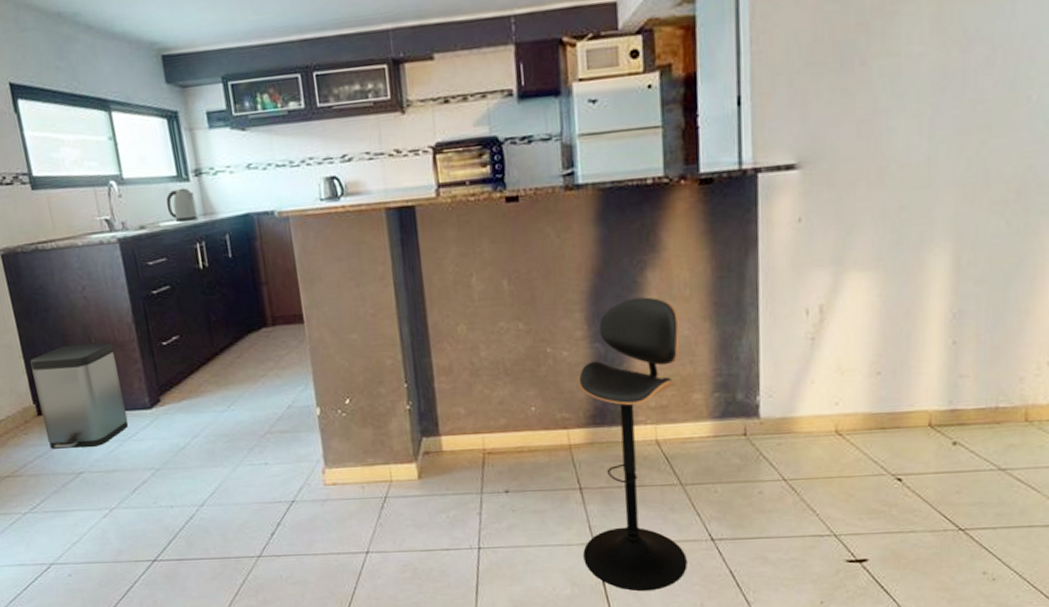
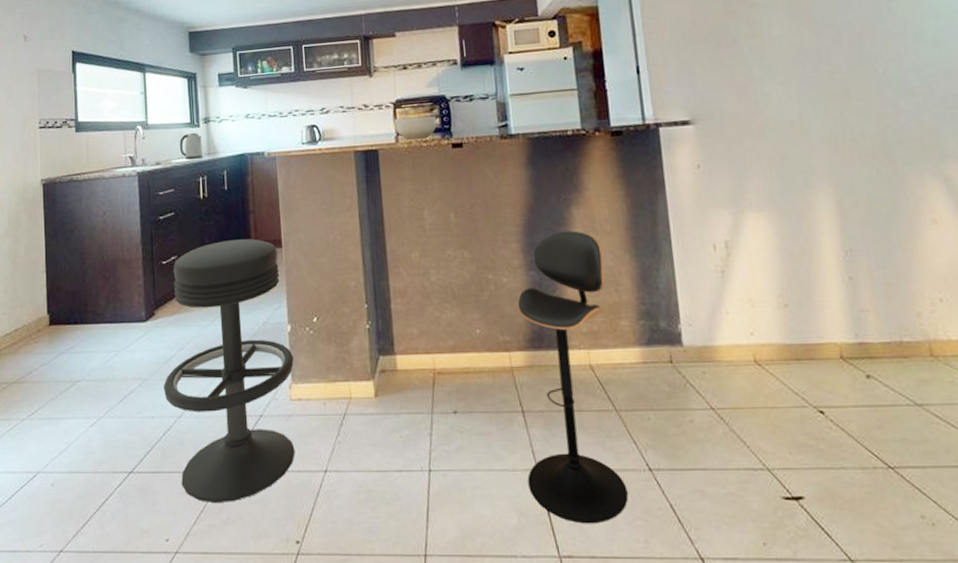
pedal bin: present [30,342,128,449] -> none [51,260,125,357]
bar stool: none [175,314,333,587] -> present [163,238,295,504]
bowl: none [435,162,487,195] -> present [395,116,437,141]

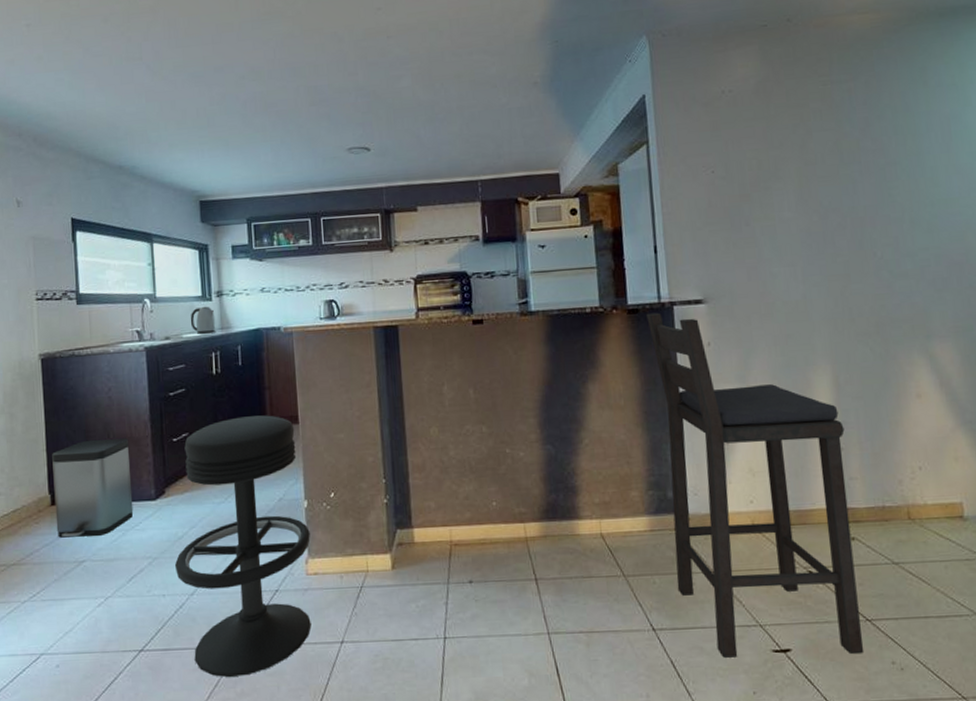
pedal bin: none [51,260,125,357] -> present [52,438,134,538]
bowl: present [395,116,437,141] -> none [415,292,458,317]
bar stool: present [517,230,628,524] -> none [533,406,633,682]
bar stool: none [630,134,887,504] -> present [646,312,863,658]

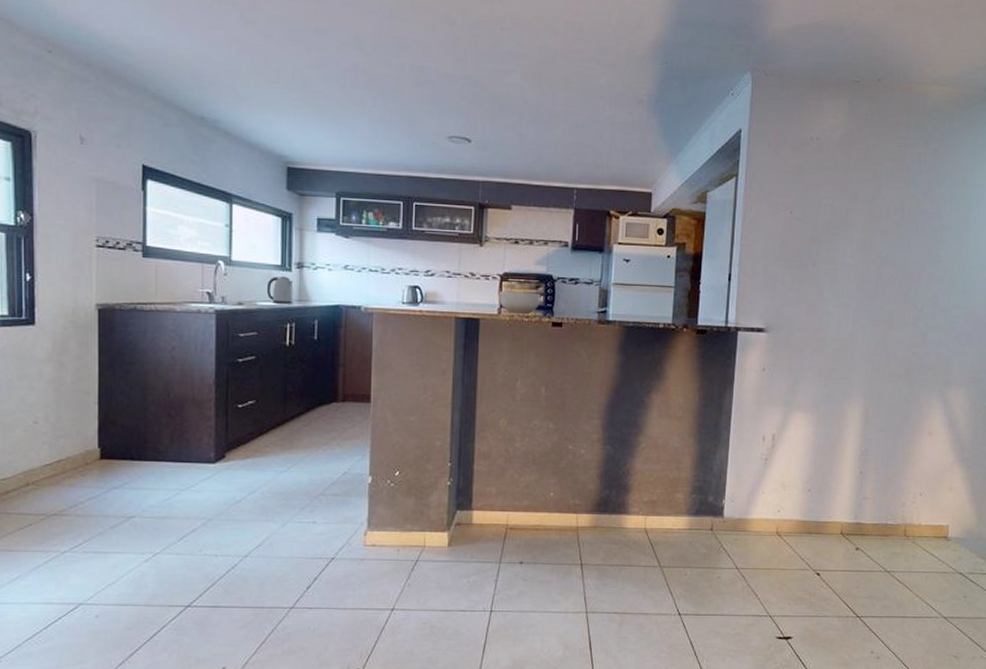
pedal bin: present [52,438,134,538] -> none [104,397,191,493]
bar stool: present [174,415,311,678] -> none [229,390,371,636]
bowl: none [415,292,458,317] -> present [500,292,541,315]
bar stool: present [646,312,863,658] -> none [705,335,866,643]

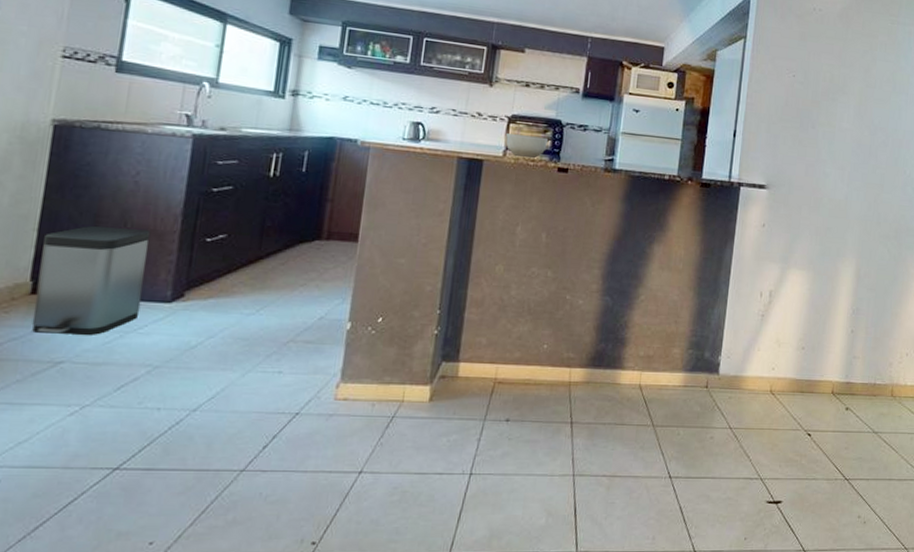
pedal bin: none [104,397,191,493] -> present [31,225,151,335]
kettle: present [266,276,294,304] -> none [254,102,285,133]

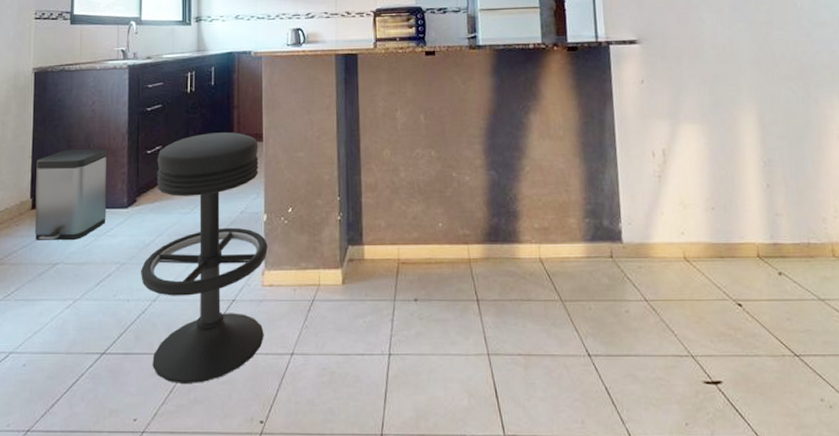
bar stool: none [178,226,352,504] -> present [140,132,268,385]
bowl: present [506,134,549,159] -> none [374,25,413,47]

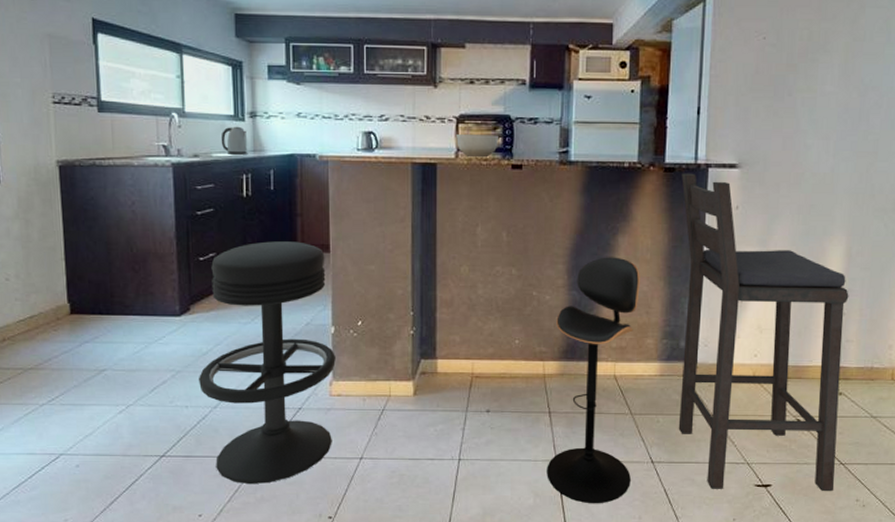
pedal bin: present [34,148,107,240] -> none [71,252,157,346]
kettle: none [170,30,193,55] -> present [221,126,248,154]
bowl: none [374,25,413,47] -> present [456,135,500,158]
bar stool: none [477,135,569,406] -> present [547,257,640,504]
bar stool: none [584,50,792,388] -> present [678,173,849,491]

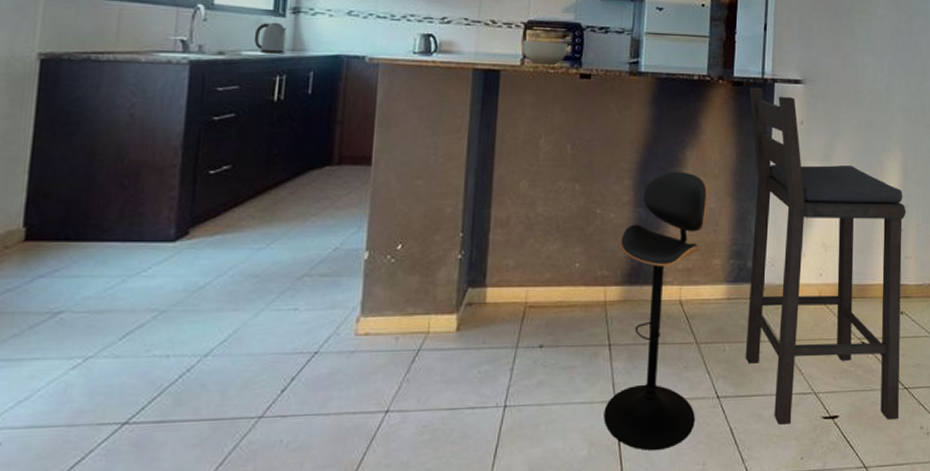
bar stool: present [198,241,336,485] -> none [187,152,367,455]

